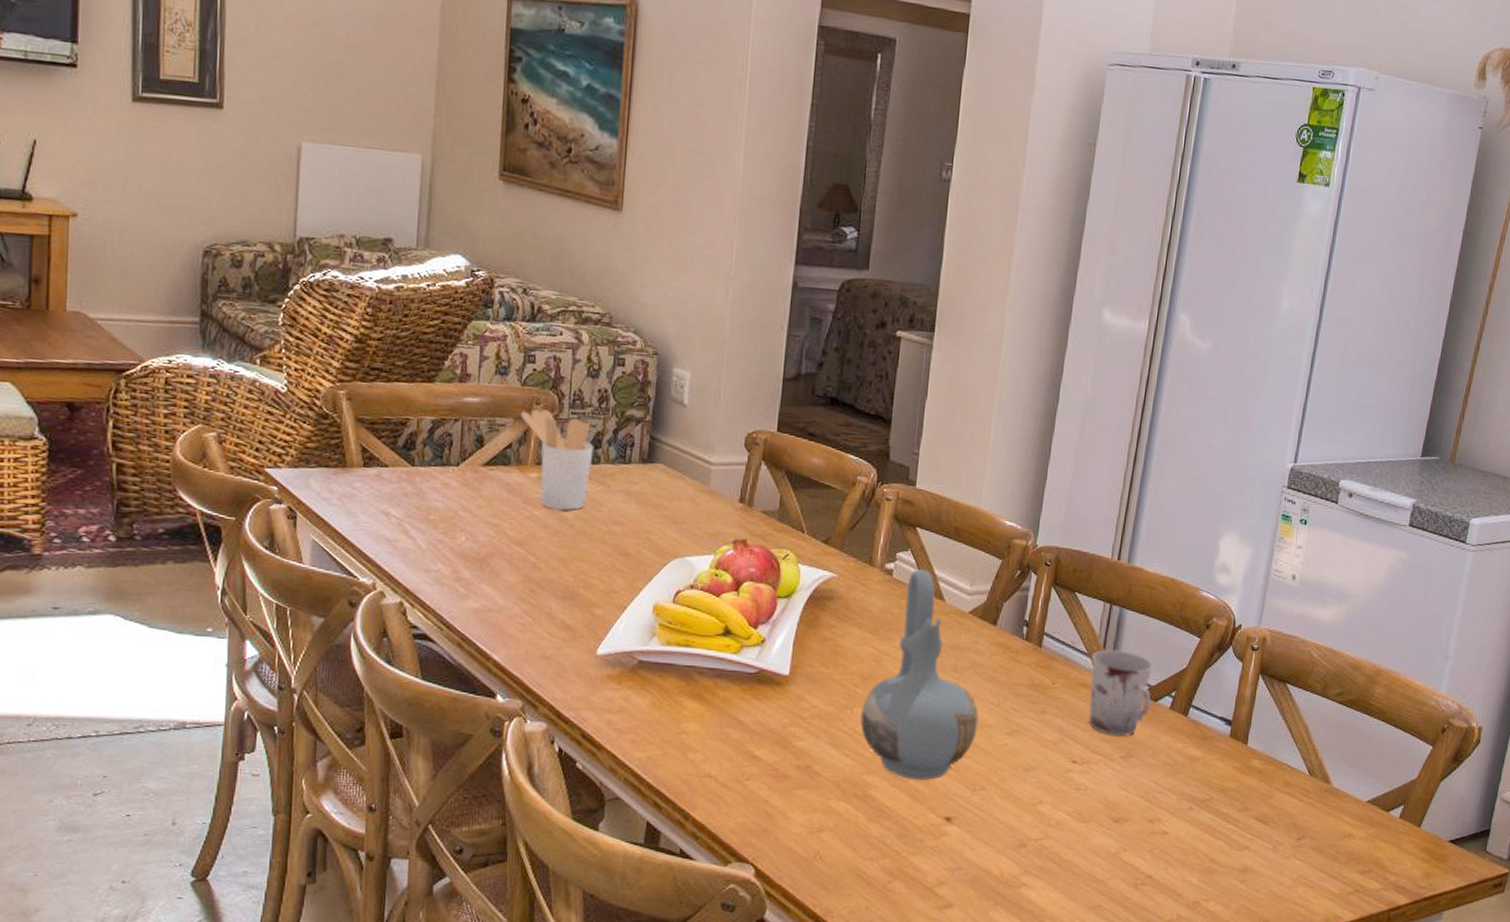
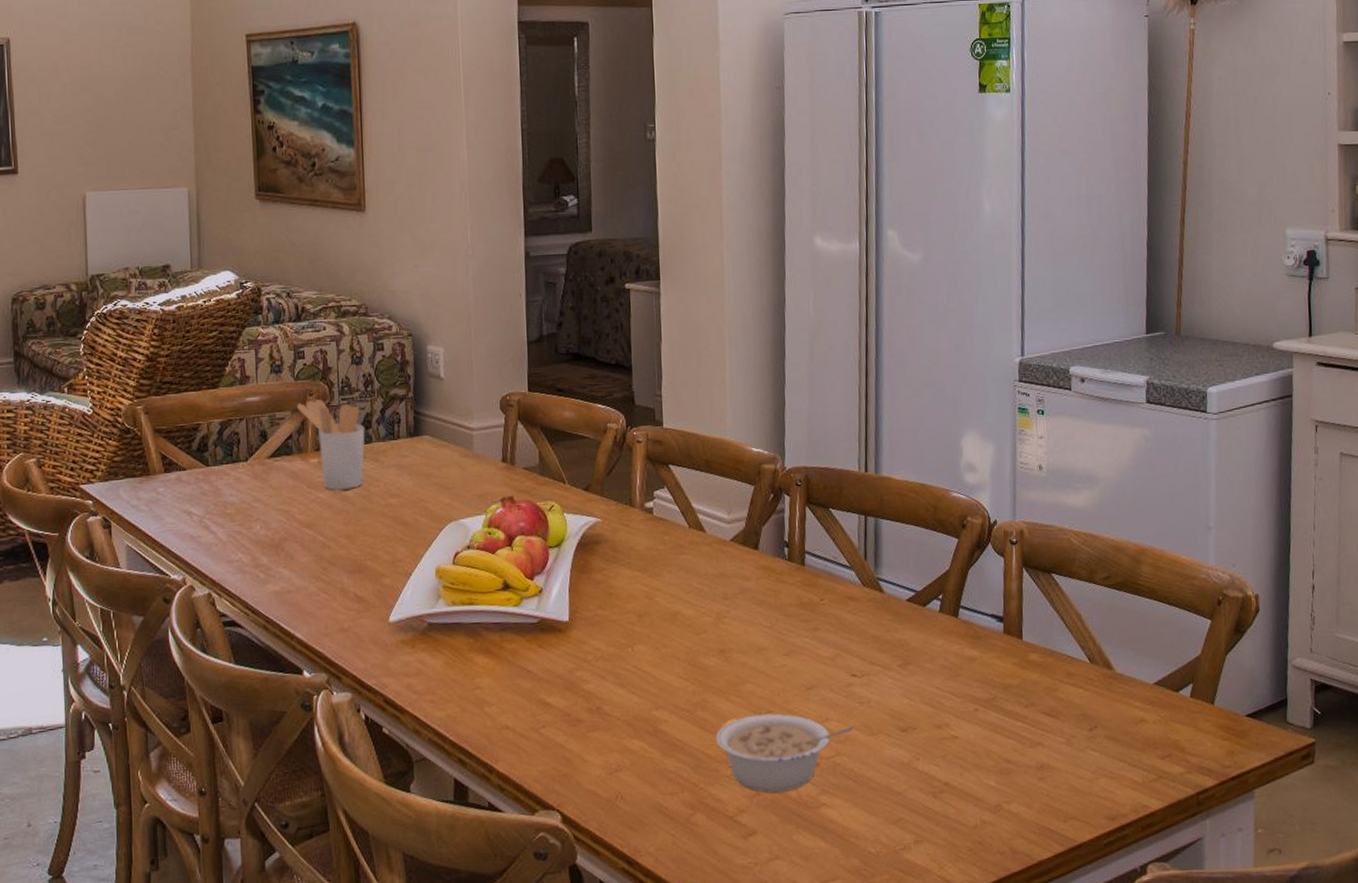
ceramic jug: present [860,568,979,780] -> none [641,503,755,711]
legume: none [924,790,1066,869] -> present [715,713,853,793]
cup: present [1089,649,1154,737] -> none [855,559,920,645]

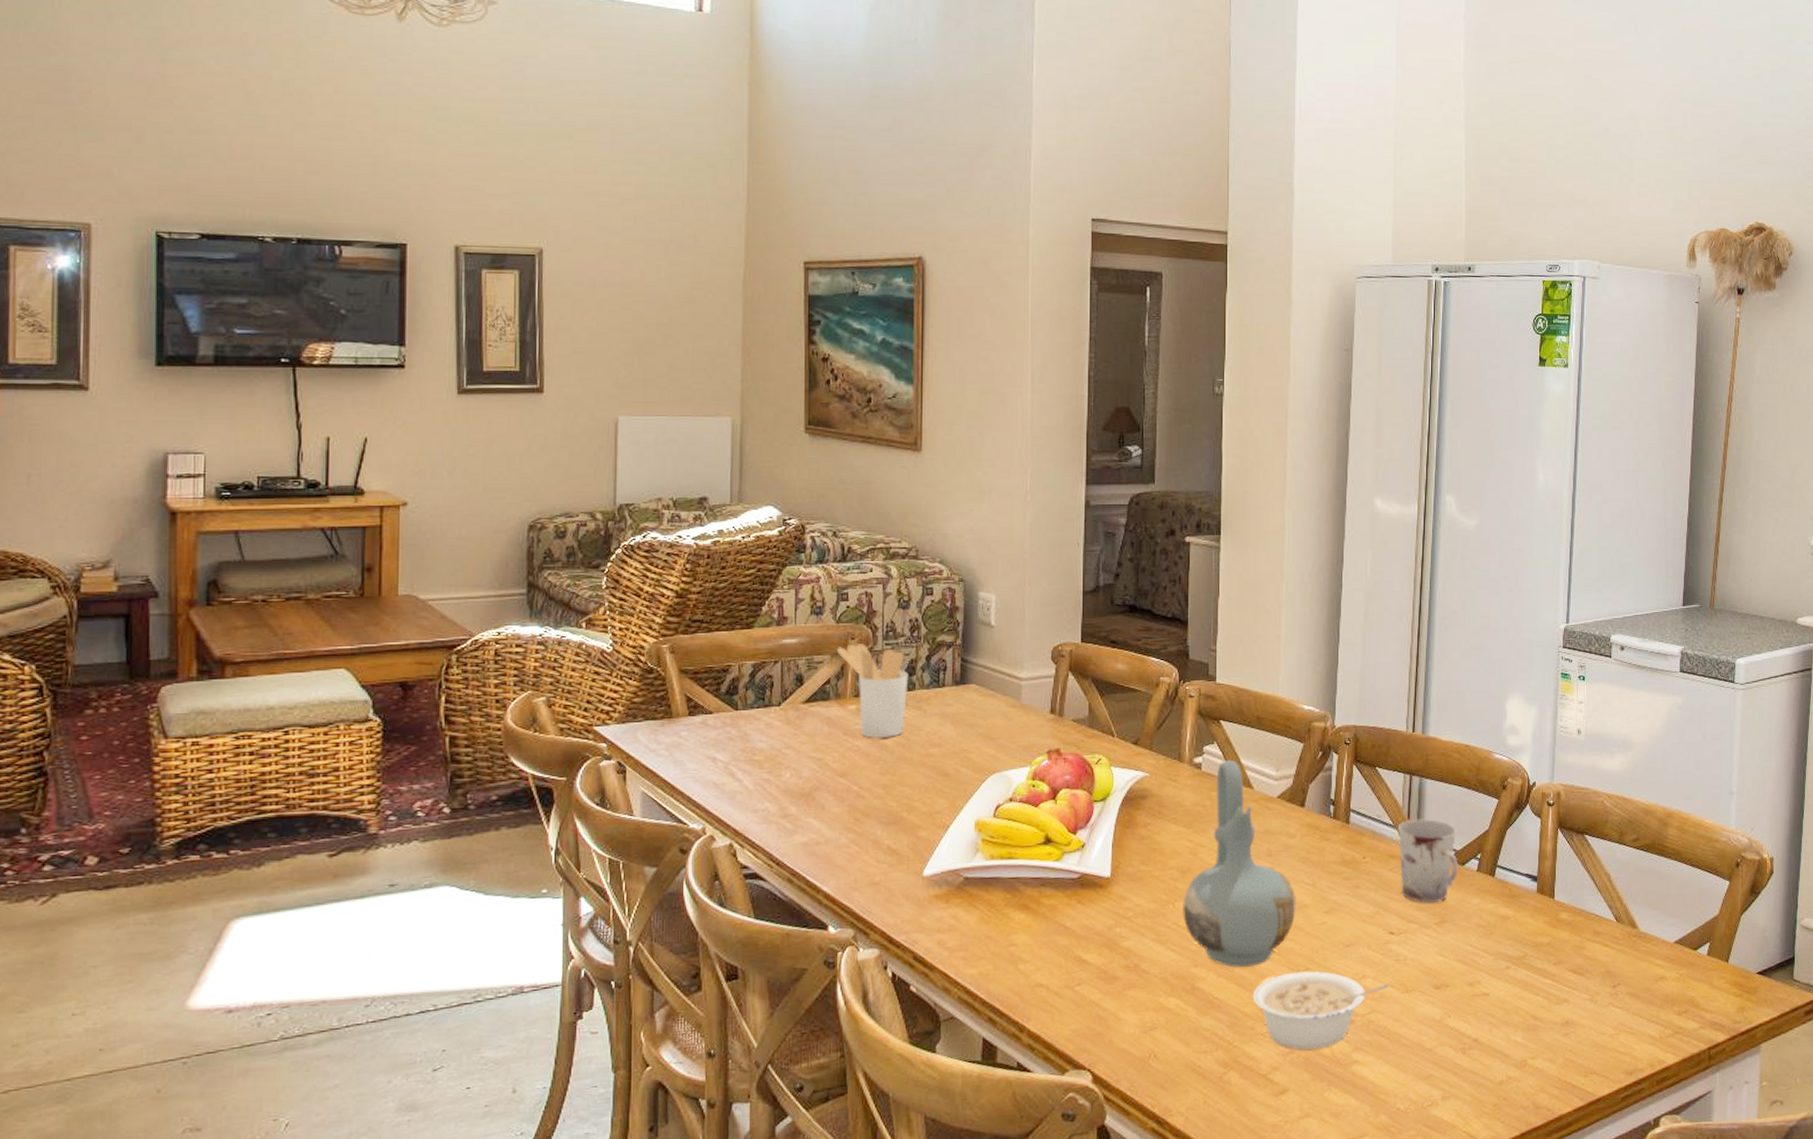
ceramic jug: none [641,503,755,711] -> present [1183,759,1296,968]
cup: none [855,559,920,645] -> present [1397,819,1458,904]

